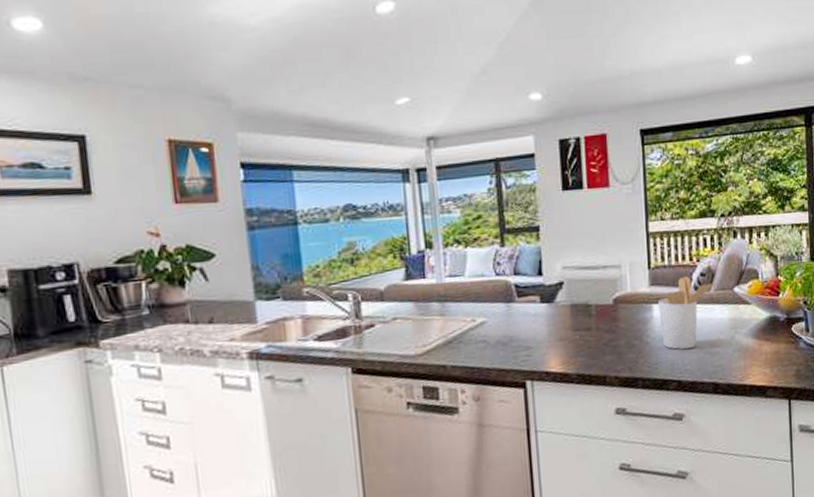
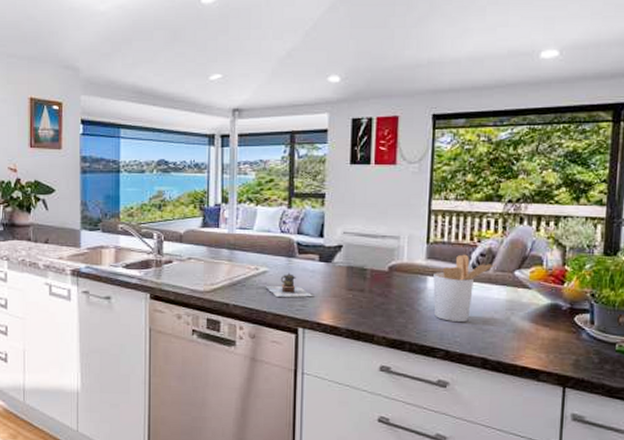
teapot: none [485,319,538,350] -> present [265,272,313,297]

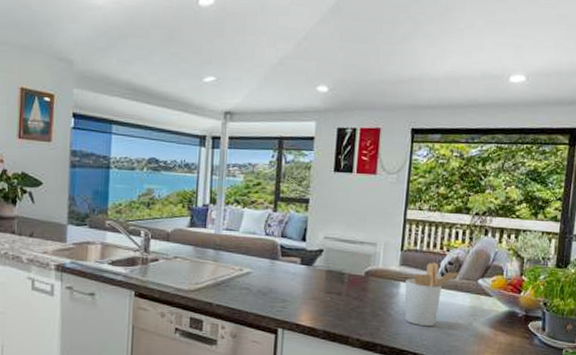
teapot: present [265,272,313,297] -> none [248,274,294,299]

